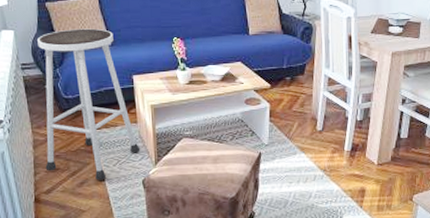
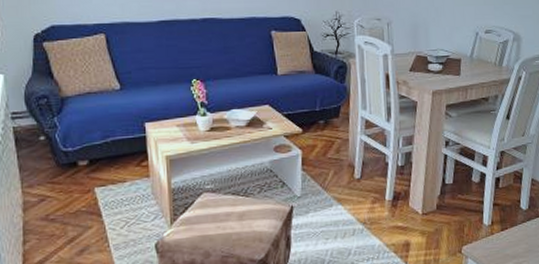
stool: present [37,28,141,180] -> none [32,70,153,247]

